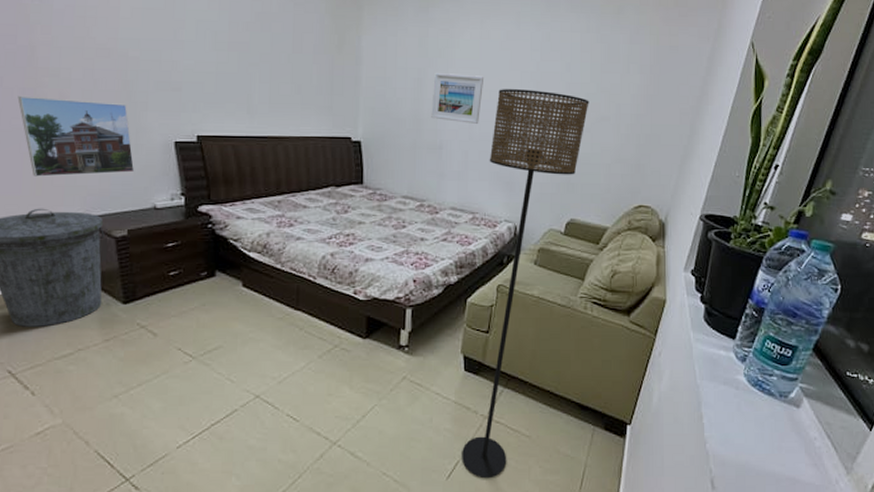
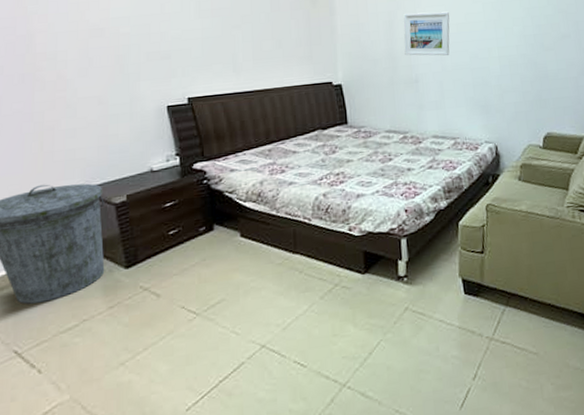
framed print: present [17,95,135,177] -> none [18,77,131,155]
floor lamp: present [462,89,589,479] -> none [463,18,549,404]

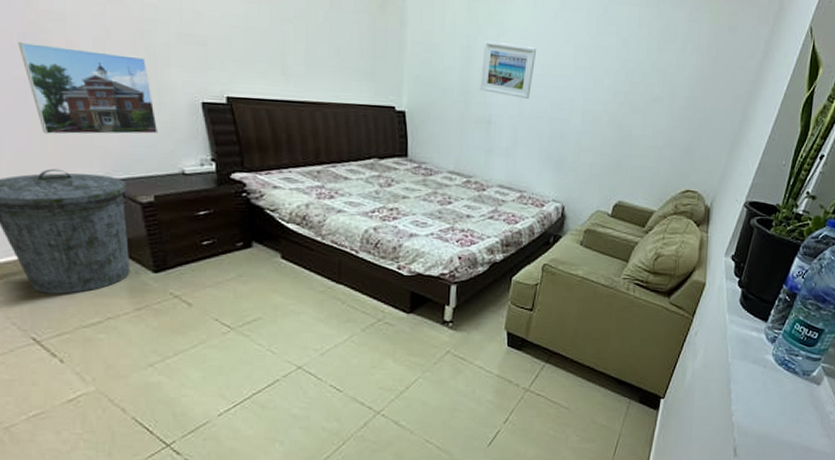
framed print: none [18,77,131,155] -> present [17,41,159,135]

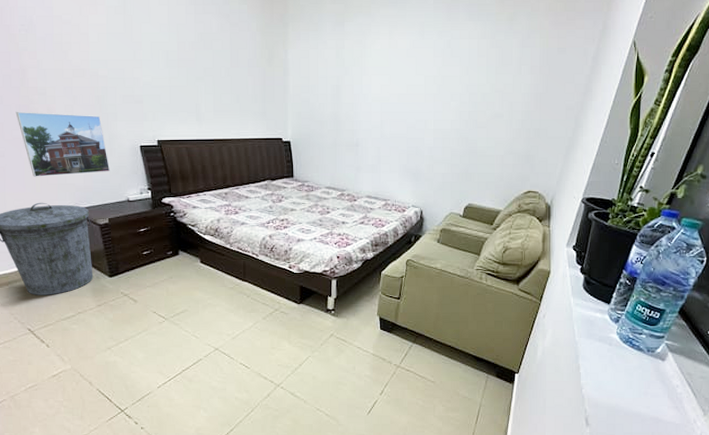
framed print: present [480,40,537,99] -> none [348,79,393,123]

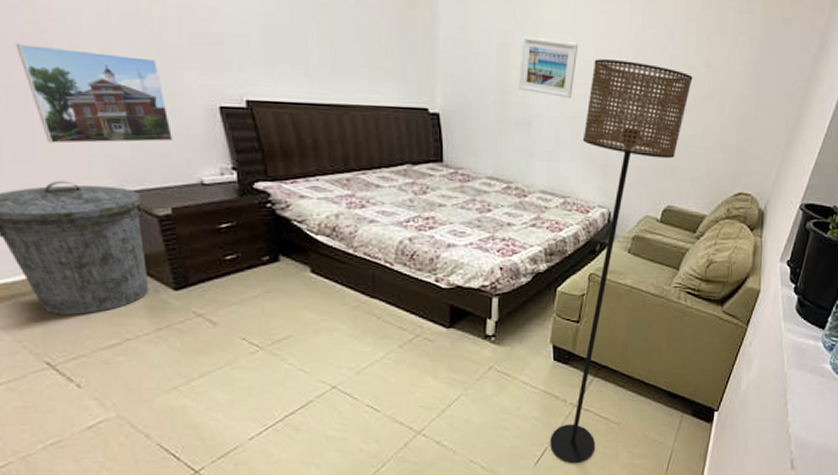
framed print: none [348,79,393,123] -> present [519,36,579,98]
floor lamp: none [379,92,485,414] -> present [550,59,693,464]

